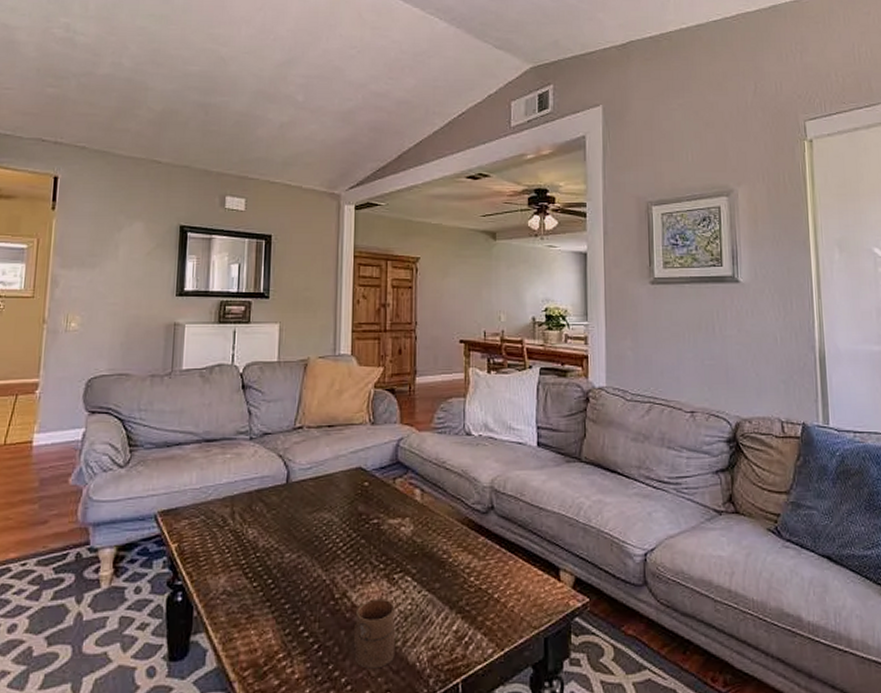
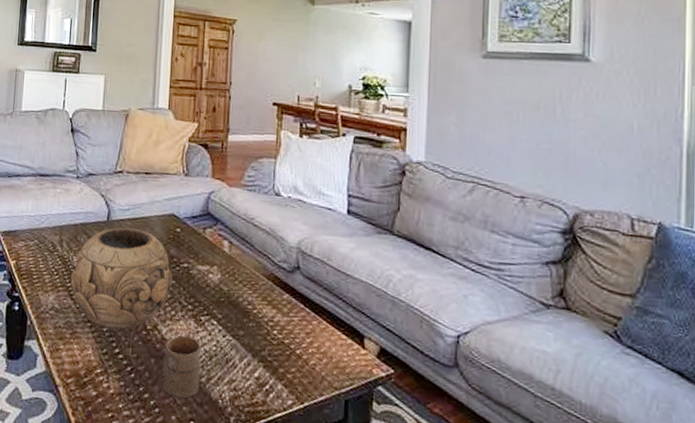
decorative bowl: none [245,489,361,606] -> present [71,227,172,331]

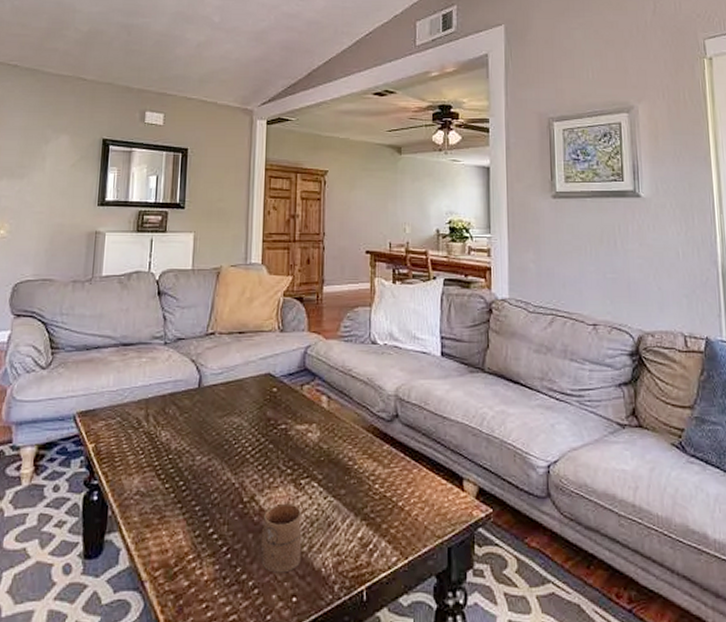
decorative bowl: present [71,227,172,331] -> none [158,393,270,508]

